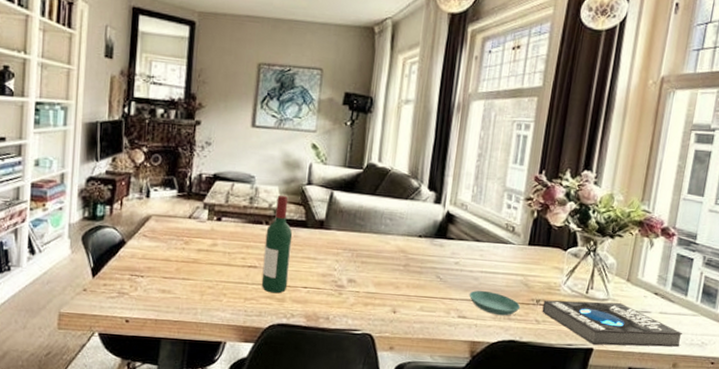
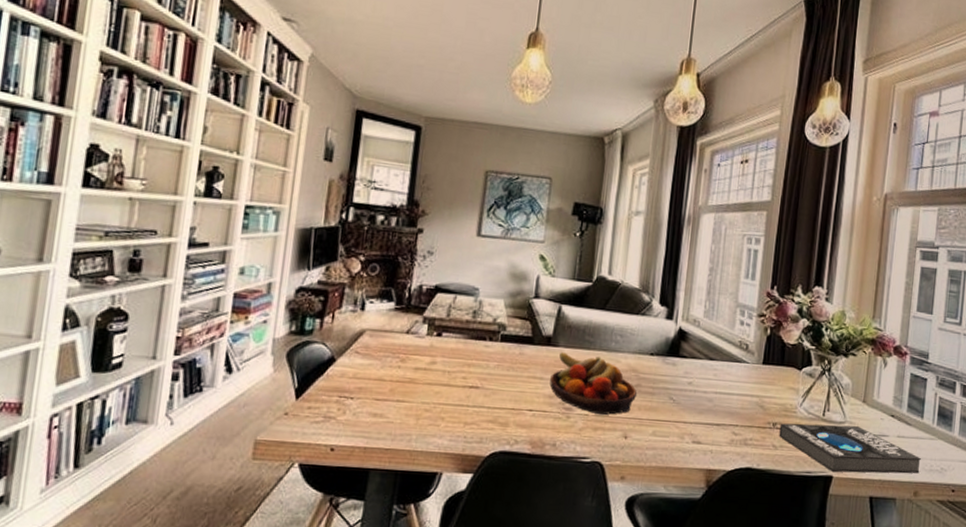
wine bottle: present [261,195,293,294] -> none [483,308,518,417]
fruit bowl: none [323,235,406,292] -> present [550,352,638,416]
saucer: present [469,290,521,316] -> none [703,412,757,441]

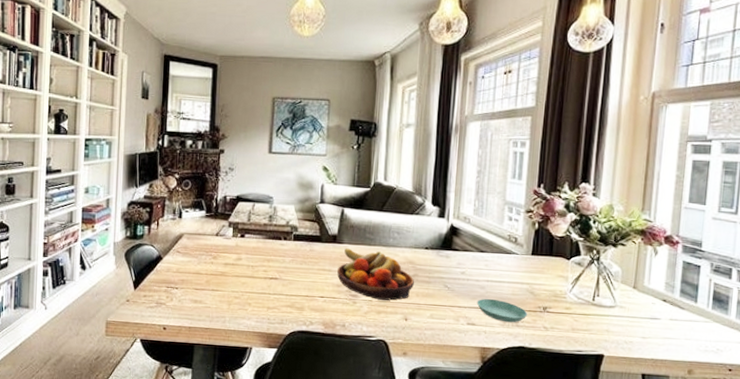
saucer: none [703,412,757,441] -> present [476,298,528,323]
book: present [779,423,921,474] -> none [549,307,695,354]

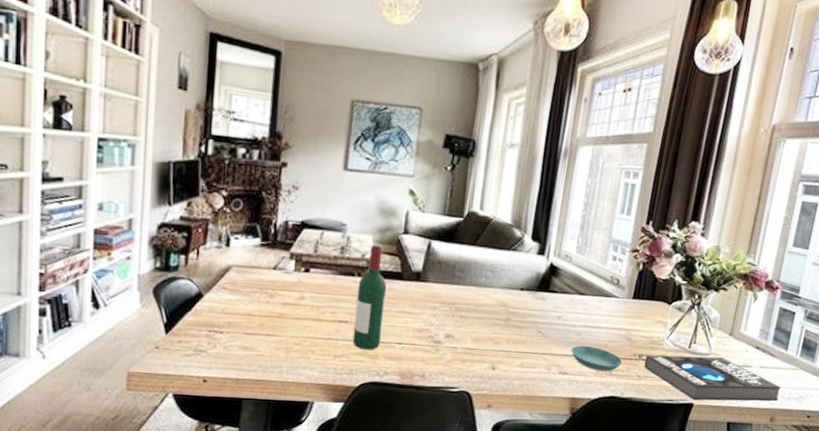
wine bottle: none [282,213,309,303] -> present [352,244,387,350]
fruit bowl: present [337,248,415,301] -> none [419,287,507,348]
book: none [549,307,695,354] -> present [644,355,781,401]

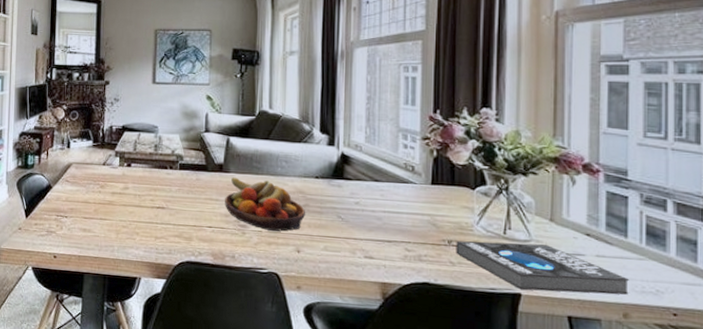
wine bottle: present [352,244,387,350] -> none [169,142,195,233]
fruit bowl: none [419,287,507,348] -> present [225,177,306,232]
saucer: present [570,345,623,372] -> none [373,230,431,257]

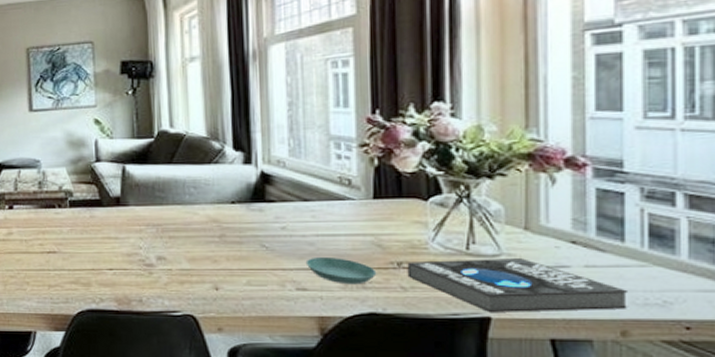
fruit bowl: present [225,177,306,232] -> none [125,211,223,269]
saucer: none [373,230,431,257] -> present [305,256,377,285]

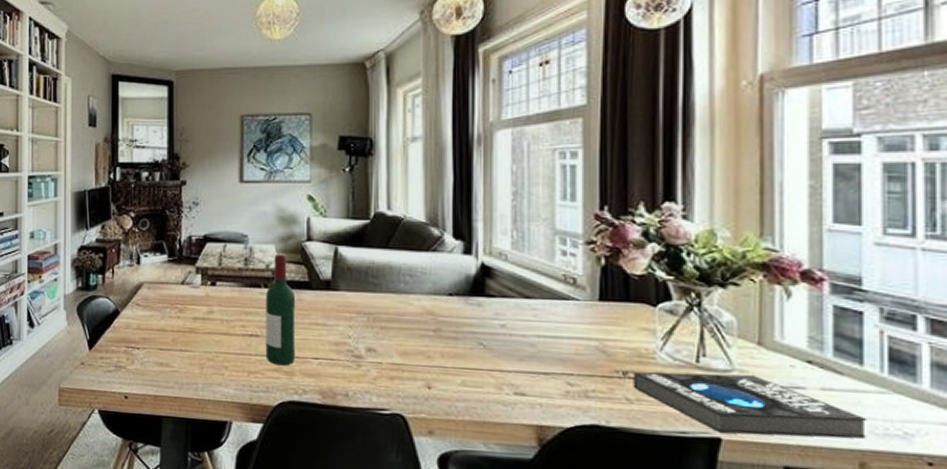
wine bottle: none [60,175,92,278] -> present [265,254,296,366]
saucer: present [305,256,377,285] -> none [525,359,601,393]

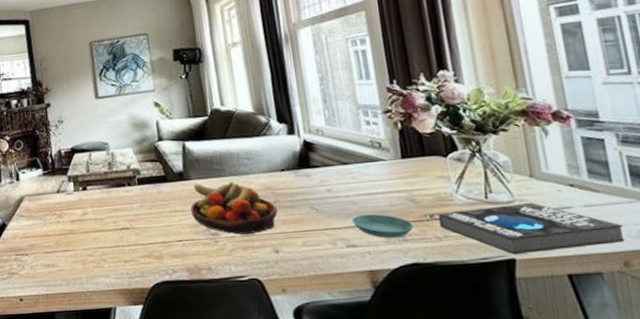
wine bottle: present [265,254,296,366] -> none [130,155,163,252]
fruit bowl: none [334,296,438,364] -> present [190,182,278,235]
saucer: none [525,359,601,393] -> present [351,214,414,239]

